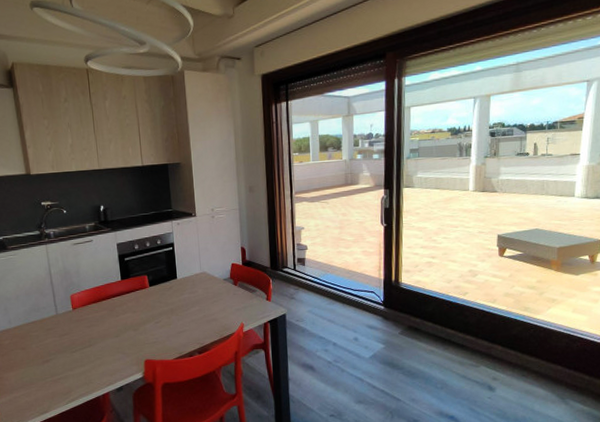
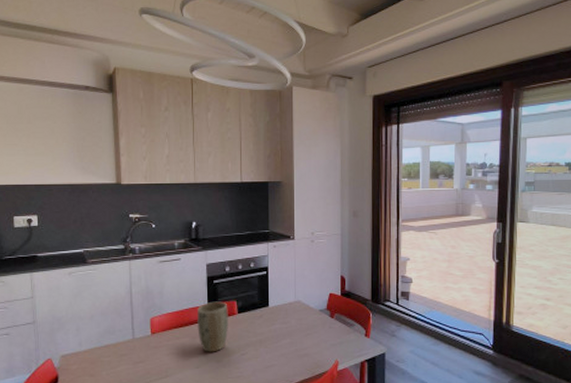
plant pot: none [112,276,142,323] -> present [196,301,228,352]

